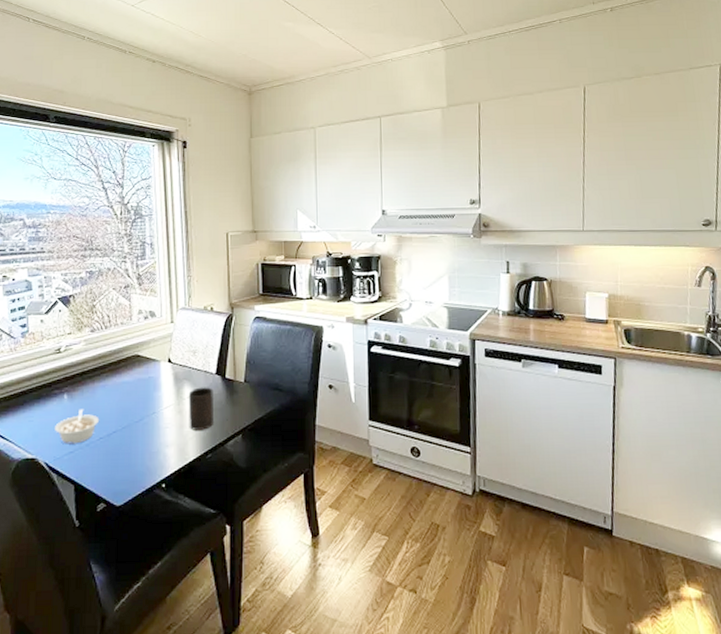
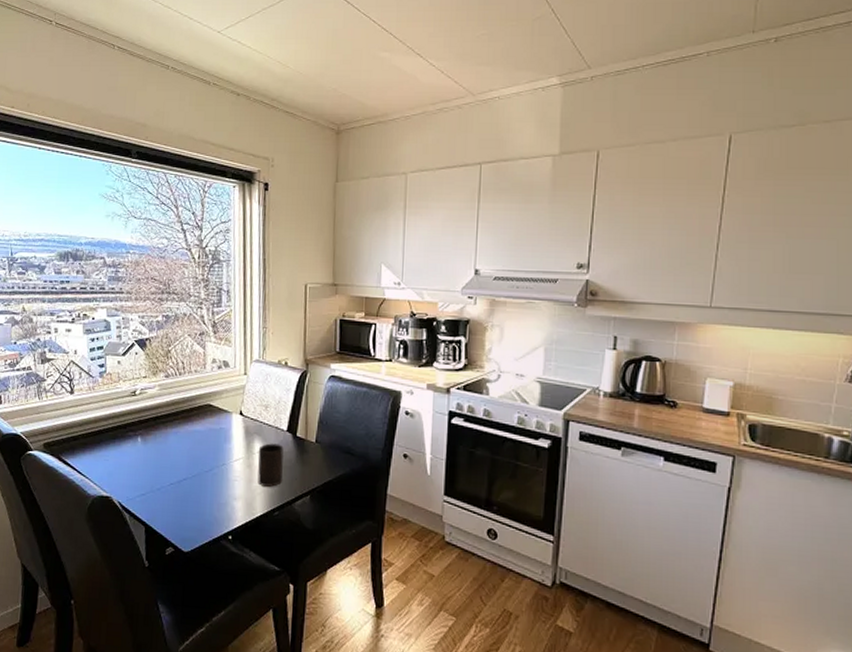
legume: present [55,409,100,445] -> none [128,453,171,487]

